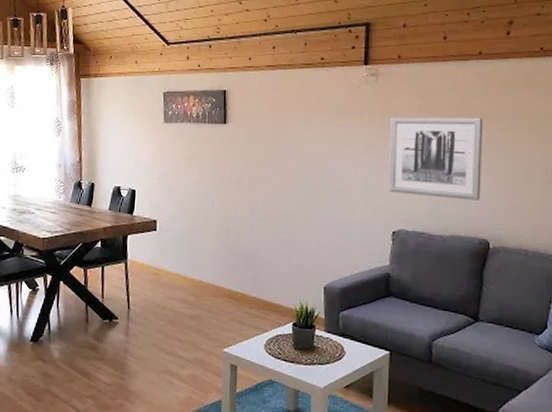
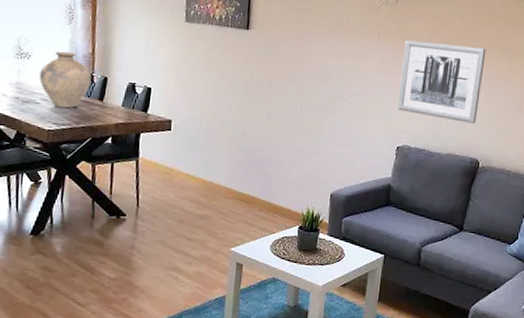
vase: none [33,162,80,216] -> present [39,51,92,108]

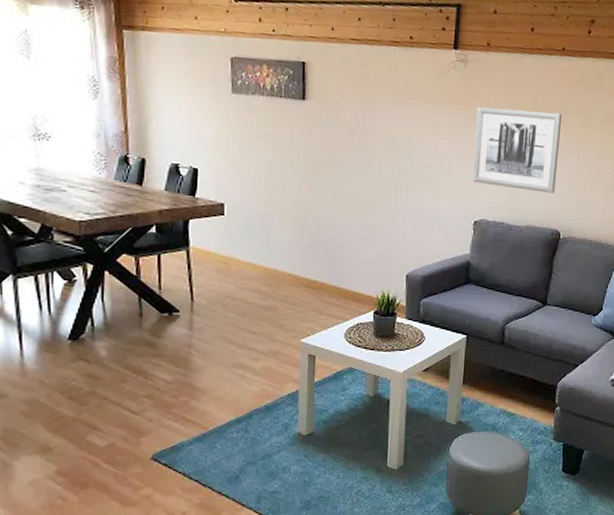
vase: present [39,51,92,108] -> none [64,130,127,196]

